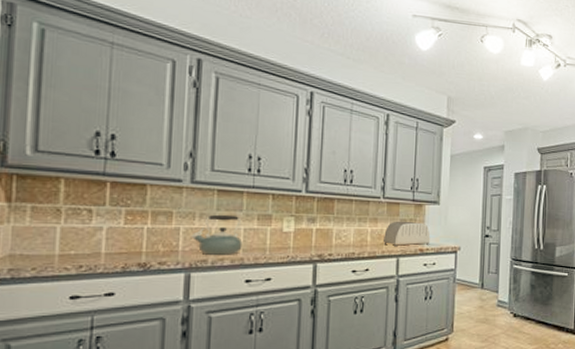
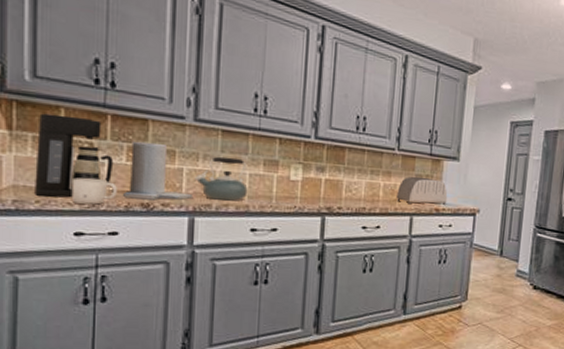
coffee maker: none [31,184,111,265] -> present [35,113,113,198]
mug: none [68,243,114,269] -> present [71,177,117,205]
paper towel: none [120,205,190,260] -> present [123,141,194,201]

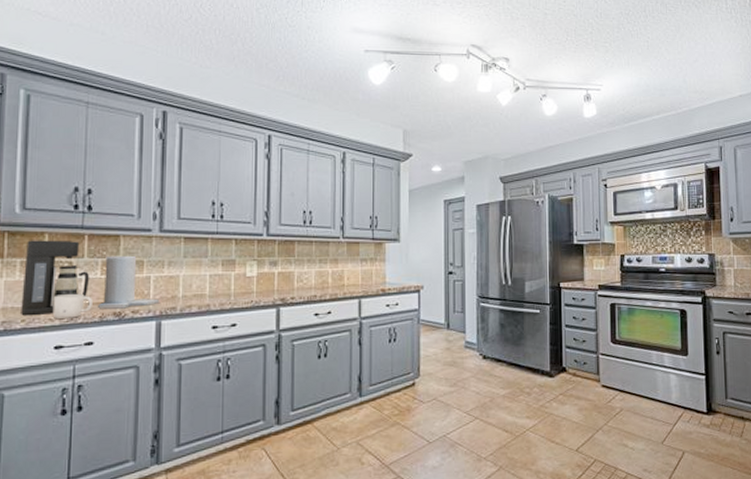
kettle: present [194,156,248,202] -> none [161,261,209,303]
toaster: present [397,176,448,205] -> none [345,260,392,288]

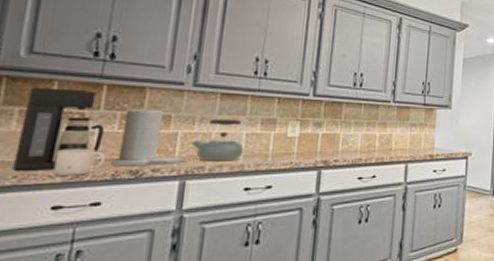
kettle: none [161,261,209,303] -> present [189,118,244,163]

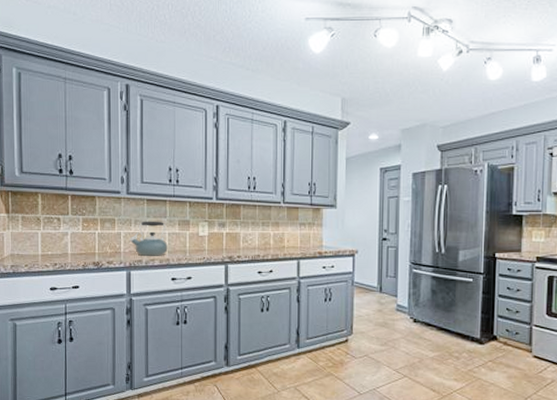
coffee maker: present [12,87,104,172] -> none [24,199,73,262]
mug: present [53,149,105,177] -> none [47,245,77,266]
paper towel: present [111,108,187,167] -> none [81,214,129,259]

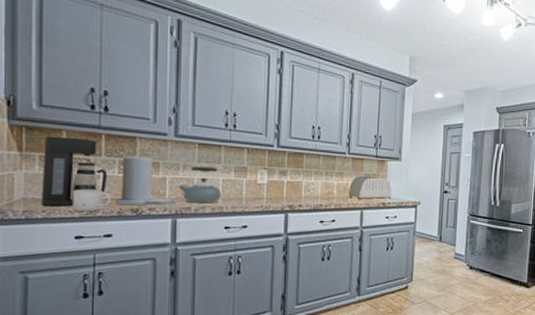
coffee maker: none [24,199,73,262] -> present [41,136,107,208]
mug: none [47,245,77,266] -> present [72,189,111,213]
paper towel: none [81,214,129,259] -> present [116,156,176,206]
toaster: none [285,224,329,250] -> present [349,175,392,200]

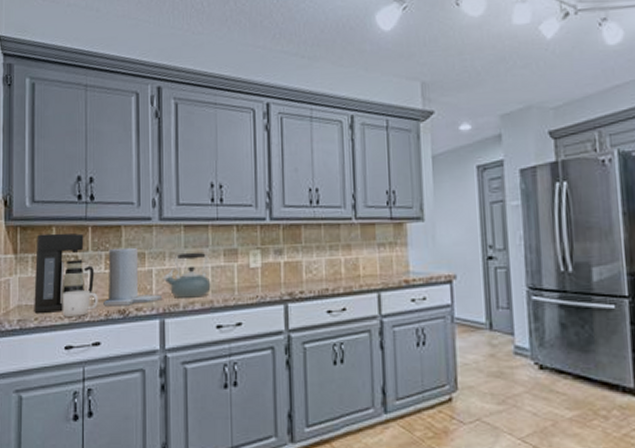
toaster: present [349,175,392,200] -> none [360,245,417,279]

